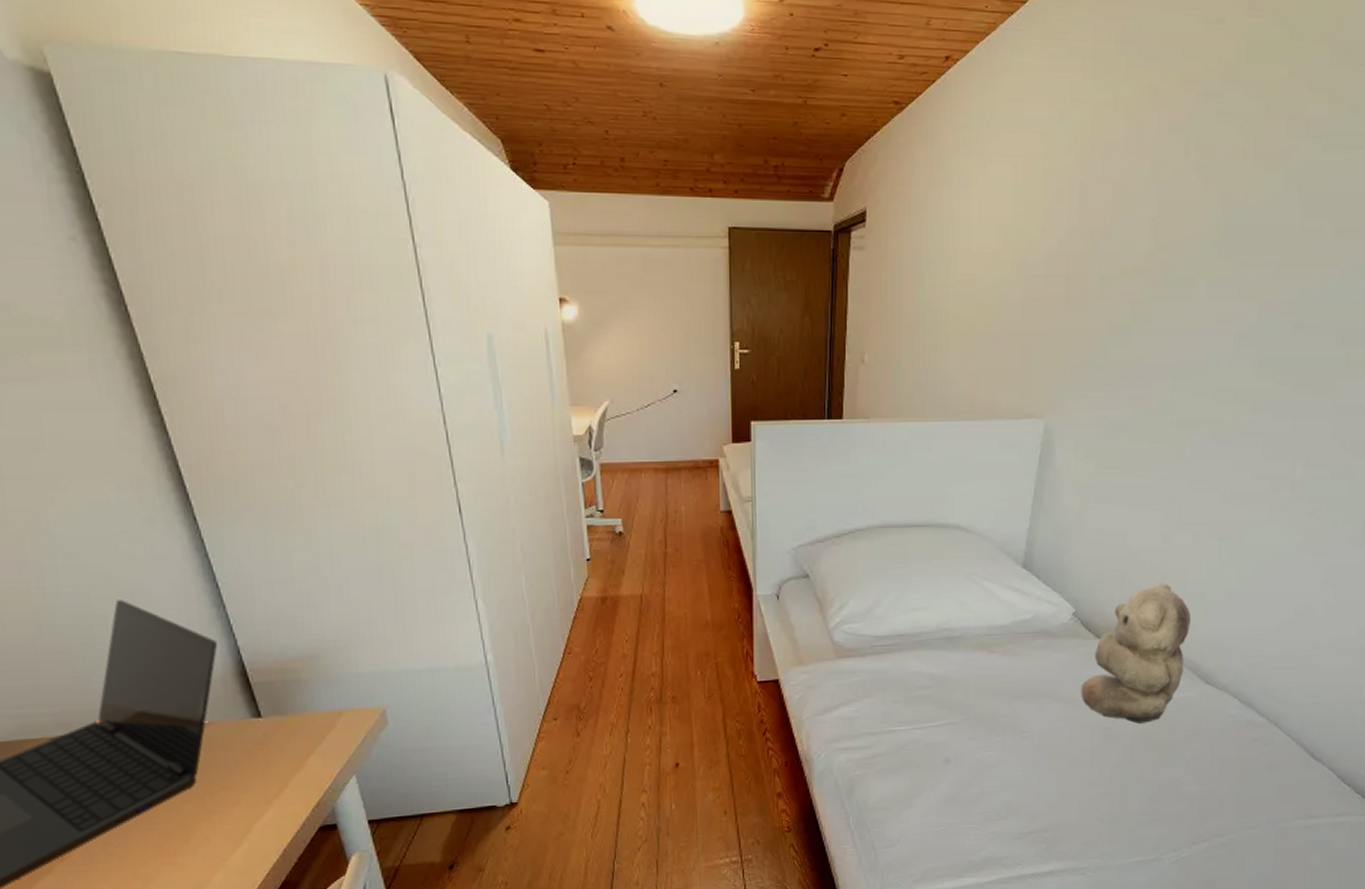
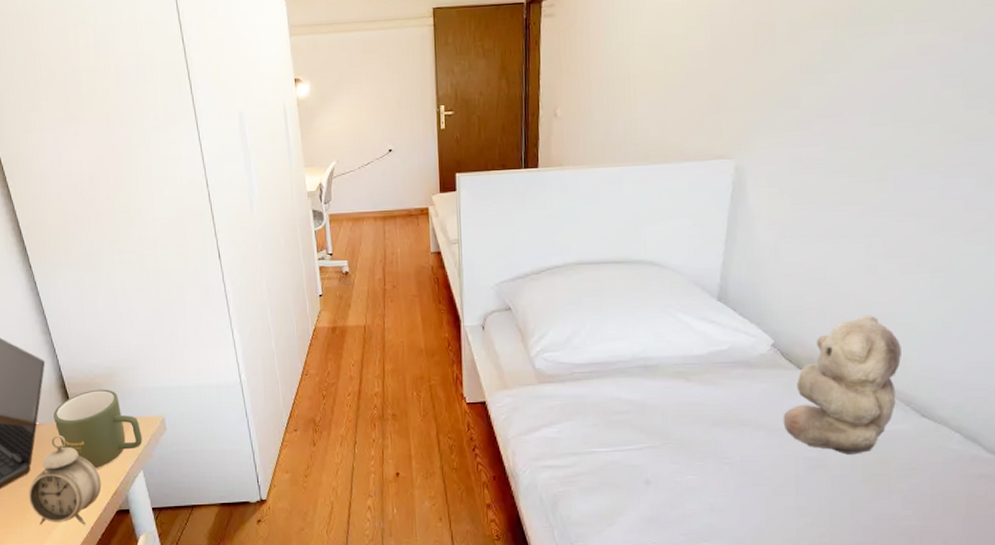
alarm clock: none [192,736,298,851] -> present [28,435,102,526]
mug: none [229,676,355,778] -> present [53,389,143,470]

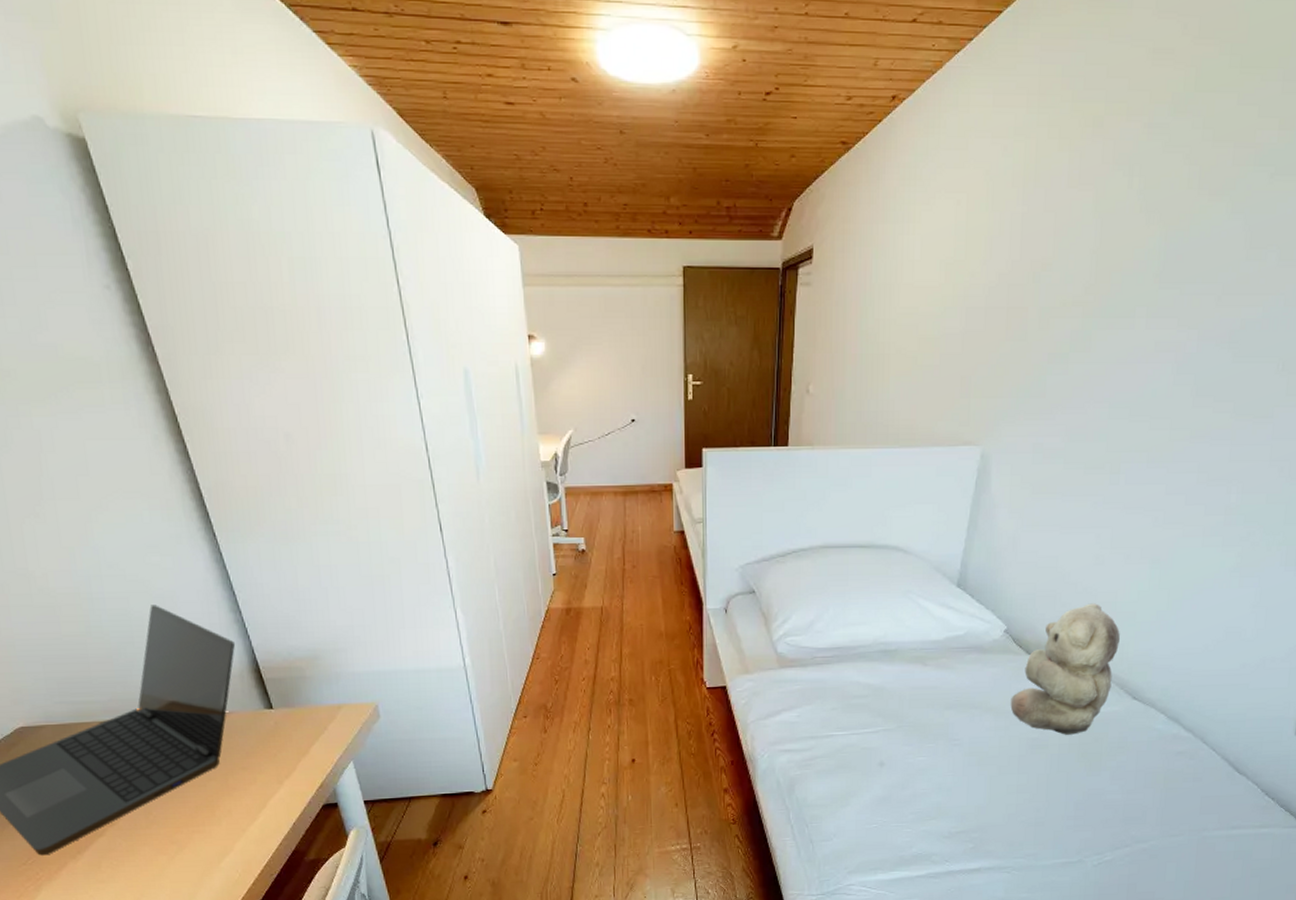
alarm clock: present [28,435,102,526] -> none [217,725,305,822]
mug: present [53,389,143,470] -> none [246,674,352,762]

